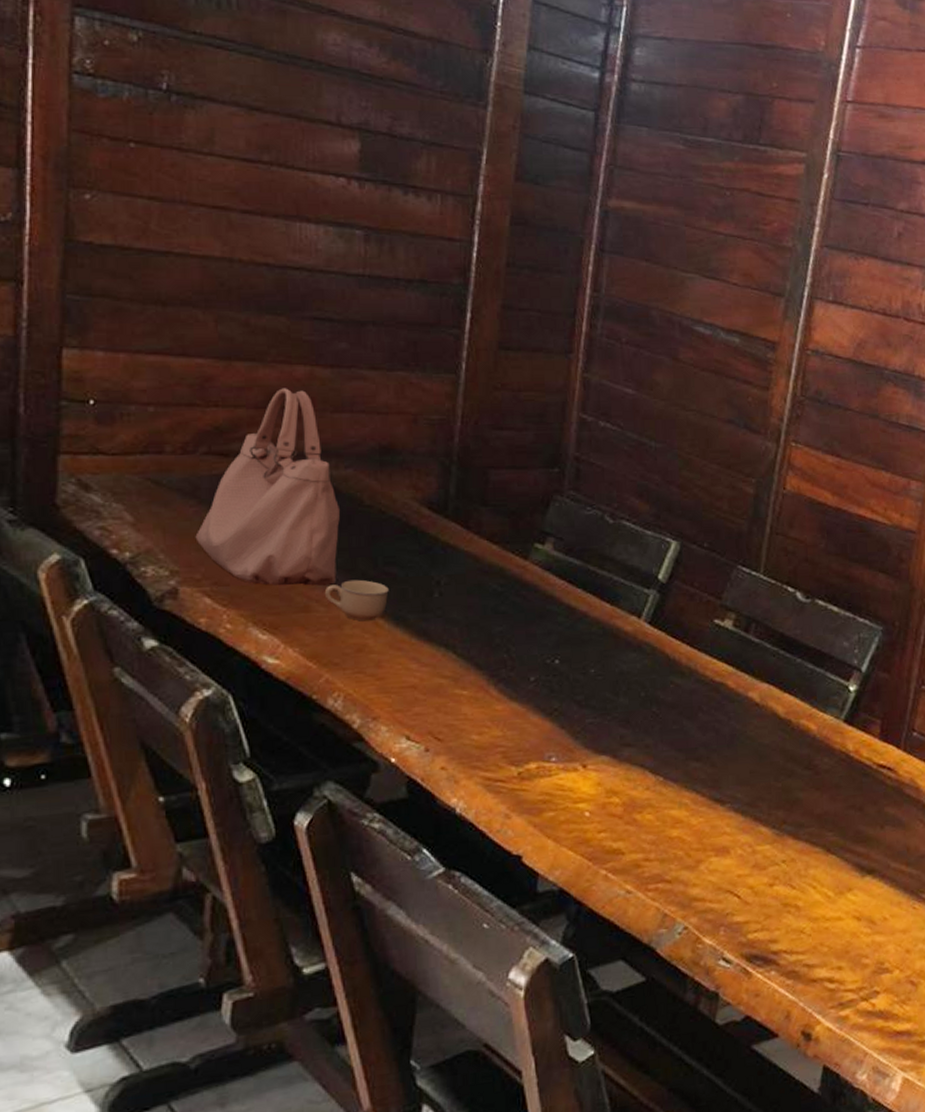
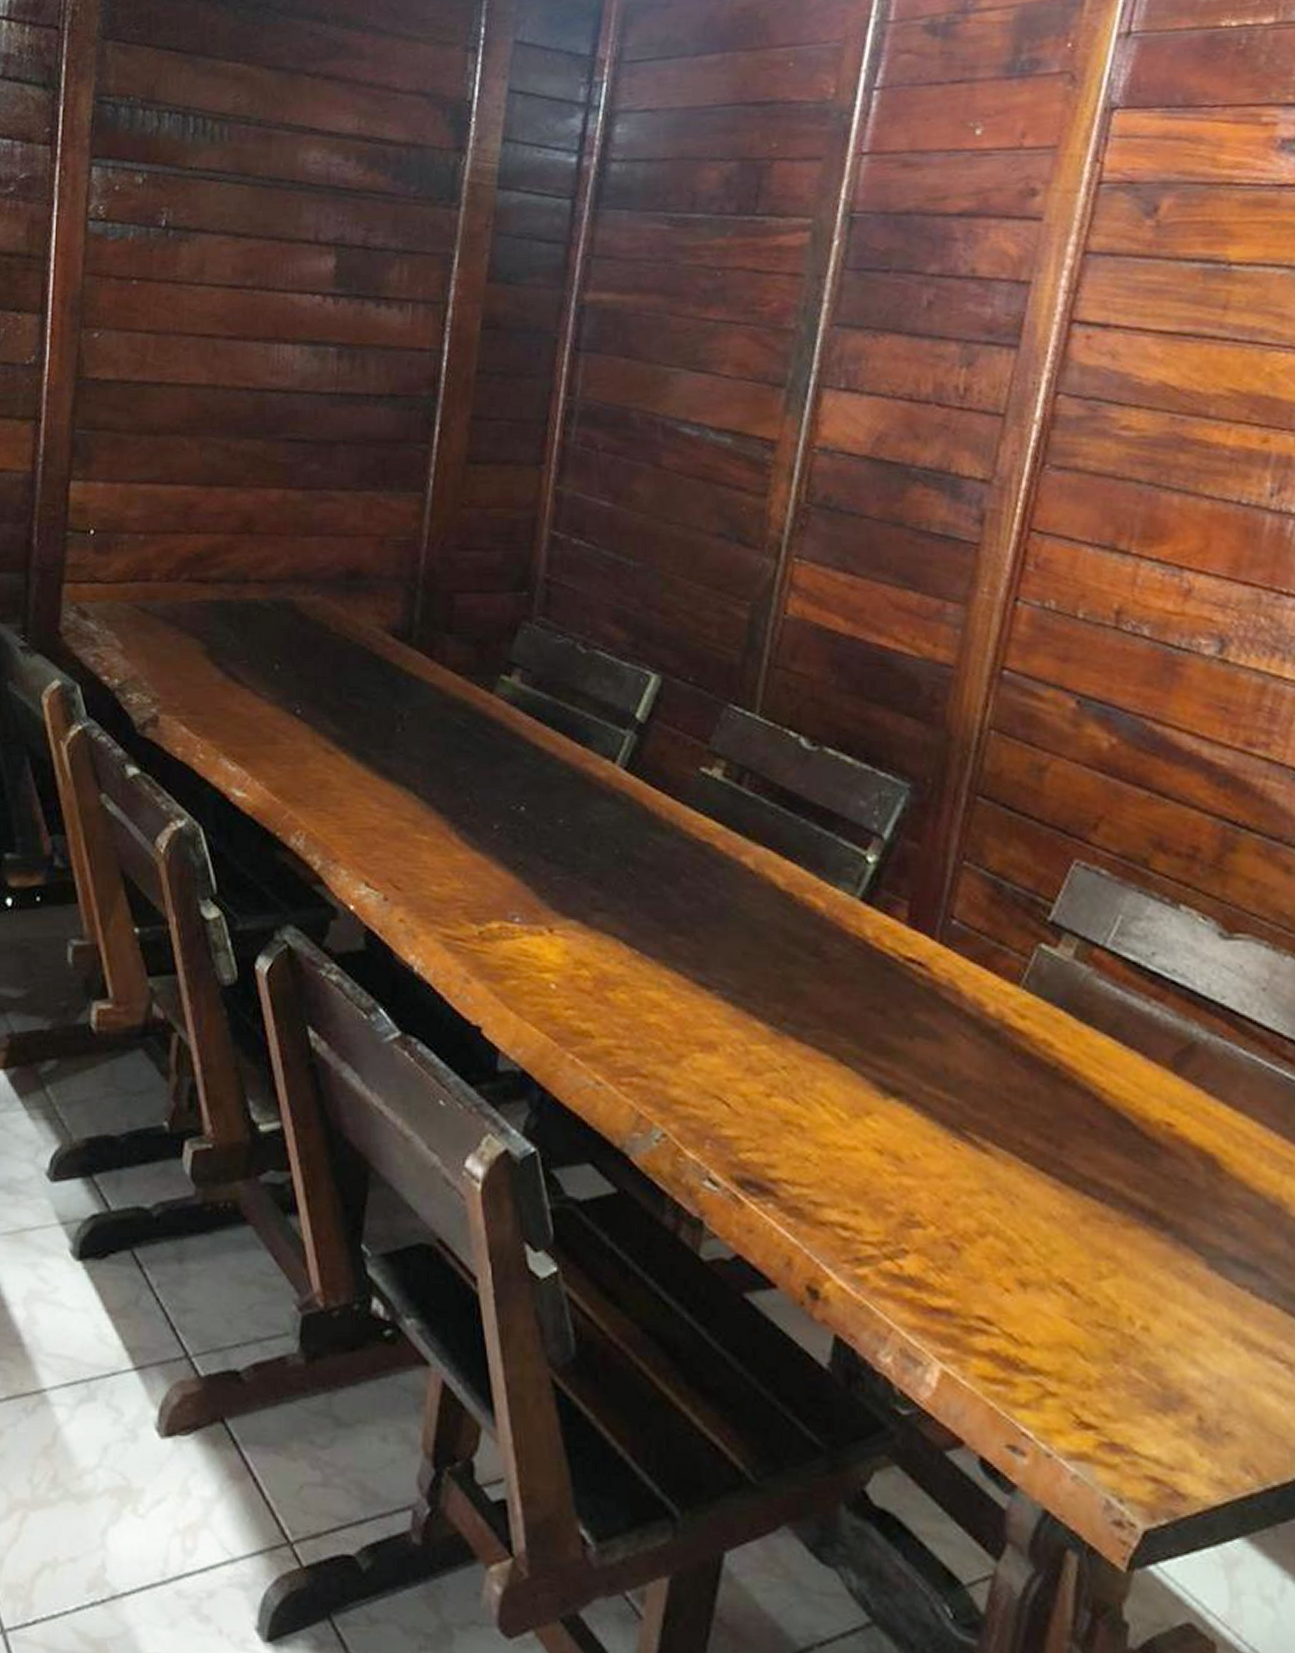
handbag: present [195,388,341,586] -> none [175,512,308,717]
cup: present [324,579,389,621] -> none [290,711,352,756]

